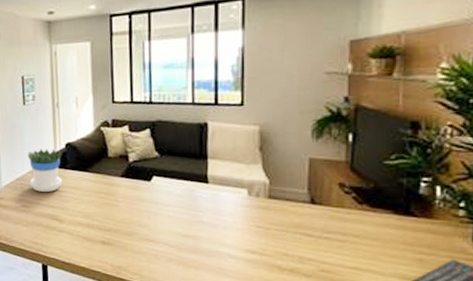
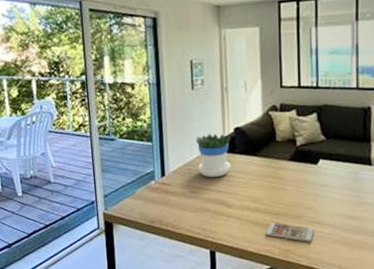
smartphone: none [97,238,148,260] -> present [265,222,315,242]

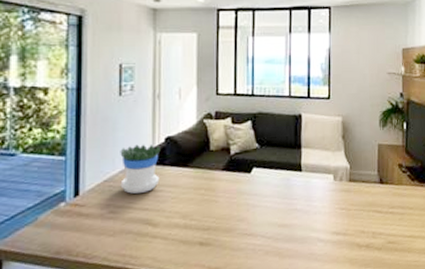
smartphone: present [265,222,315,242] -> none [194,238,246,257]

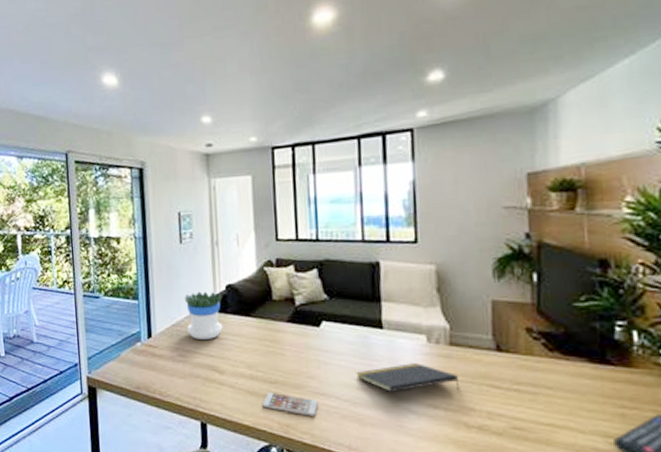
smartphone: none [194,238,246,257] -> present [262,392,319,416]
notepad: none [279,198,355,226] -> present [356,363,460,393]

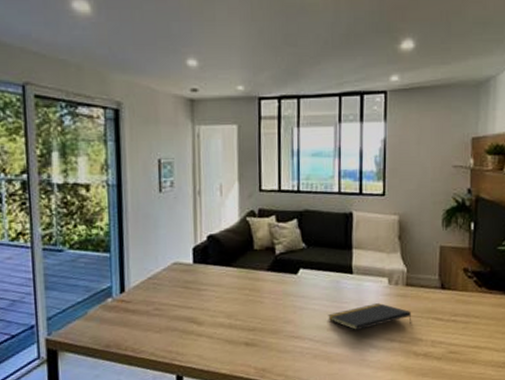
flowerpot: present [184,291,223,339] -> none [162,242,203,292]
smartphone: present [262,392,319,416] -> none [240,339,293,359]

